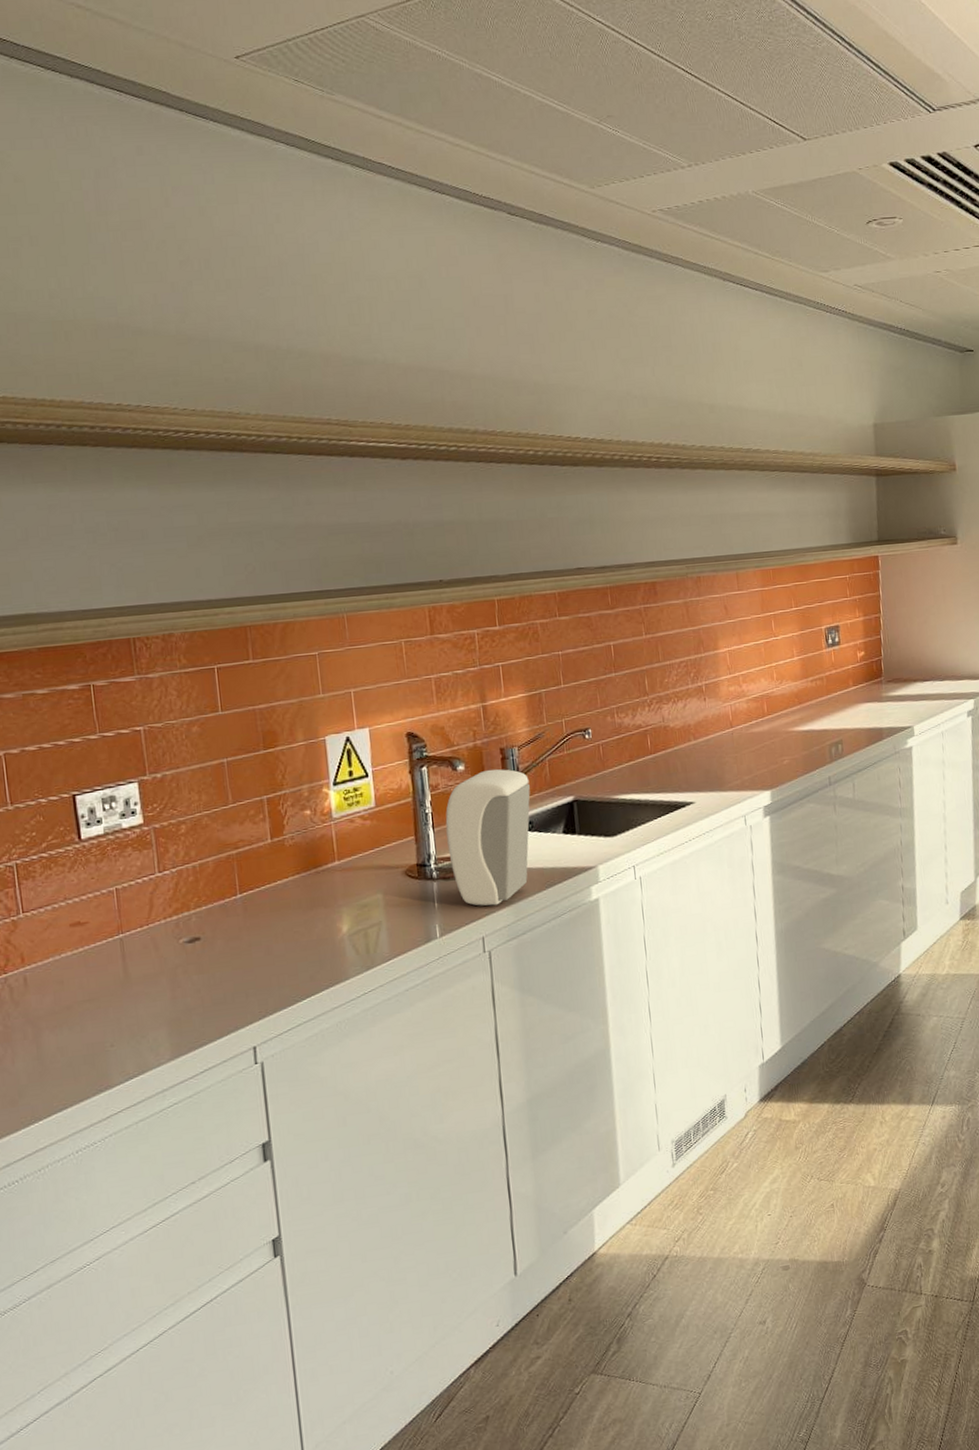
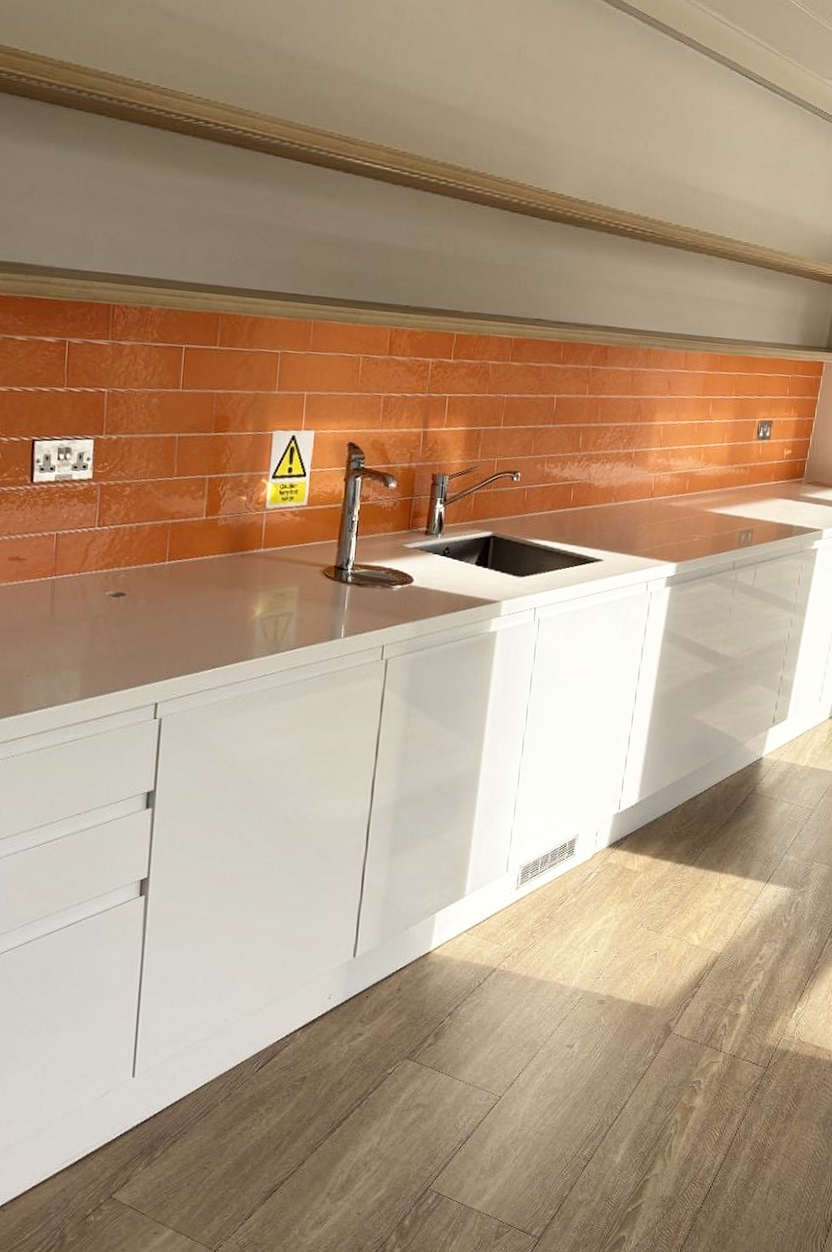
soap dispenser: present [445,769,530,906] -> none [366,491,454,619]

